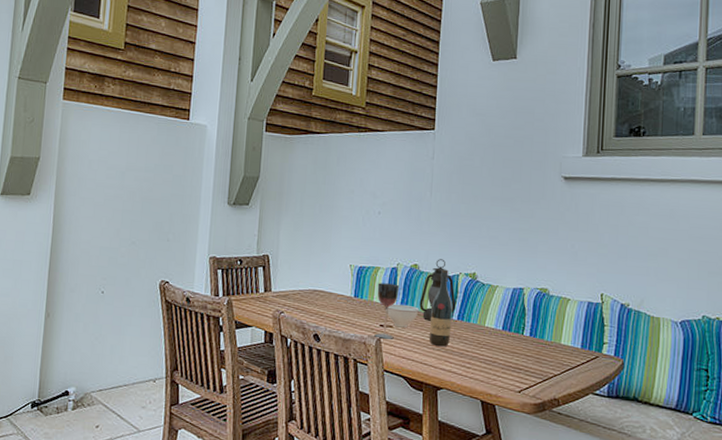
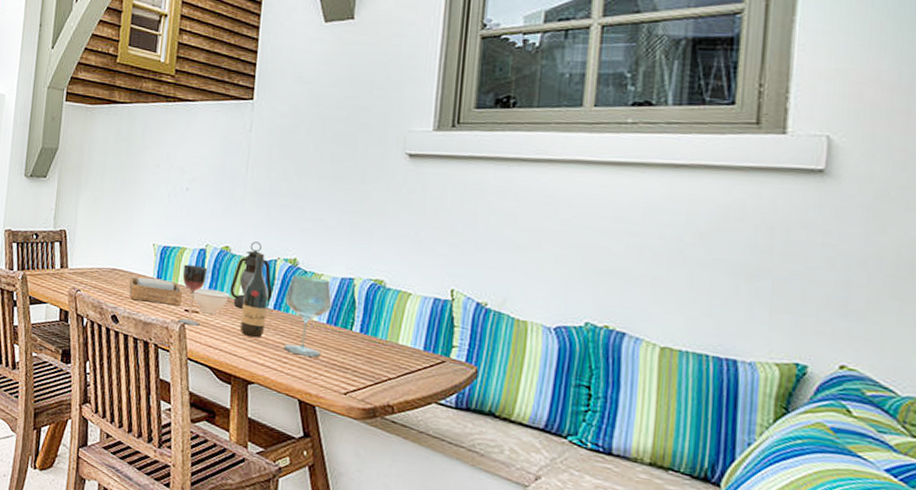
napkin holder: none [329,296,377,322] -> present [129,276,182,306]
wine glass: none [466,287,506,361] -> present [284,274,332,358]

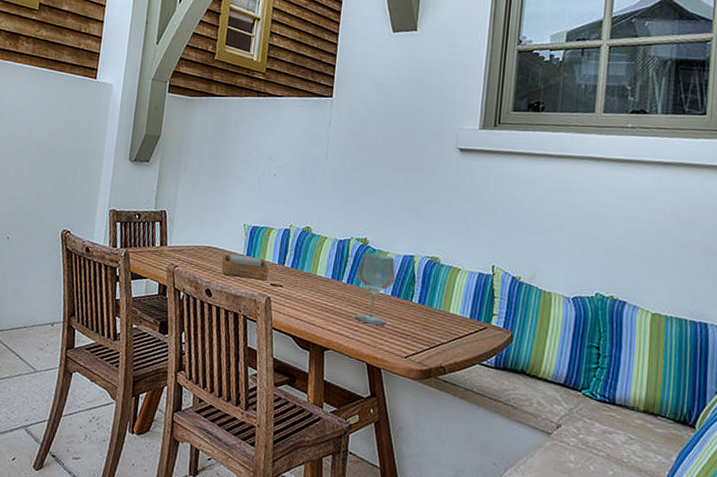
wineglass: present [178,264,208,326] -> none [264,243,291,299]
bowl: present [192,288,230,315] -> none [278,264,310,288]
lantern: present [230,241,272,309] -> none [310,223,346,283]
wine bottle: present [239,253,269,338] -> none [317,233,343,309]

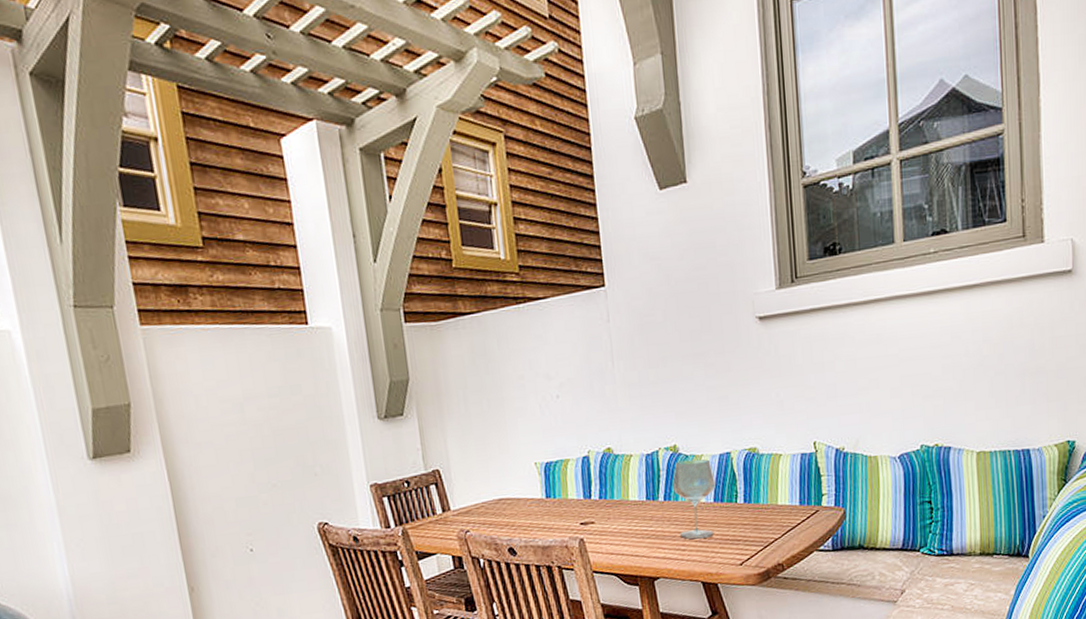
napkin holder: present [222,254,269,281] -> none [519,497,575,527]

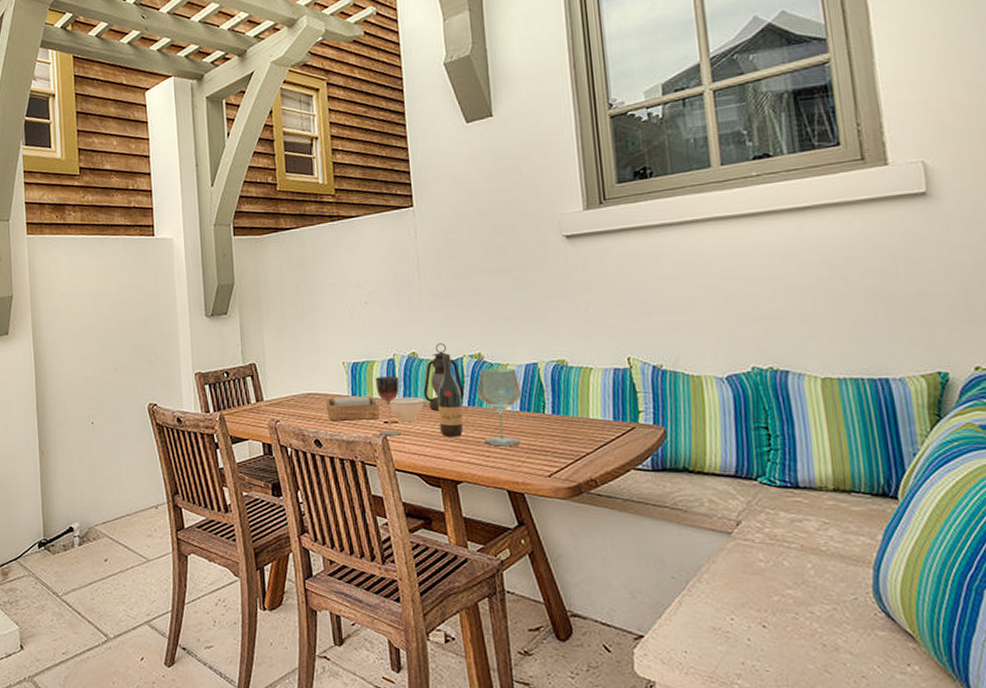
napkin holder: none [519,497,575,527] -> present [326,396,379,421]
wineglass: none [570,474,598,538] -> present [375,376,401,436]
bowl: none [585,495,621,522] -> present [389,397,425,422]
lantern: none [619,436,660,509] -> present [423,343,464,411]
wine bottle: none [633,447,660,534] -> present [437,353,464,438]

